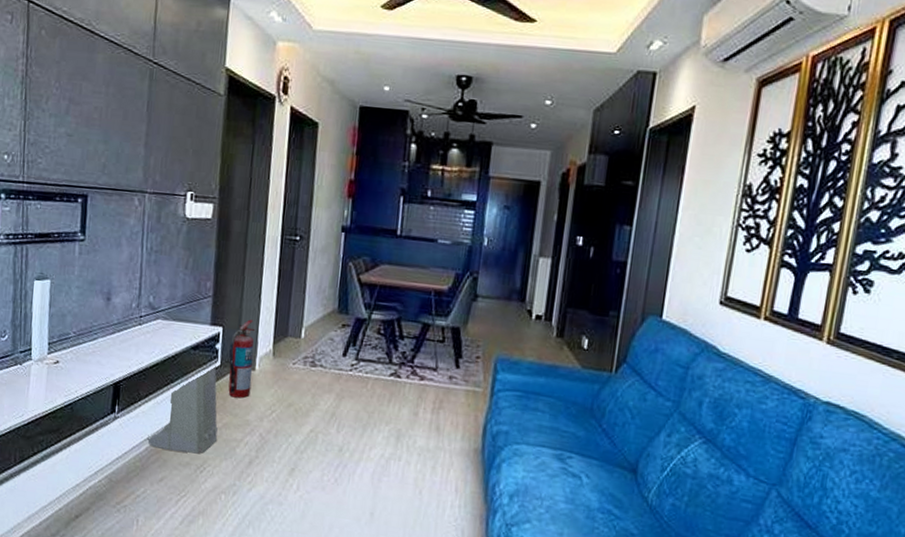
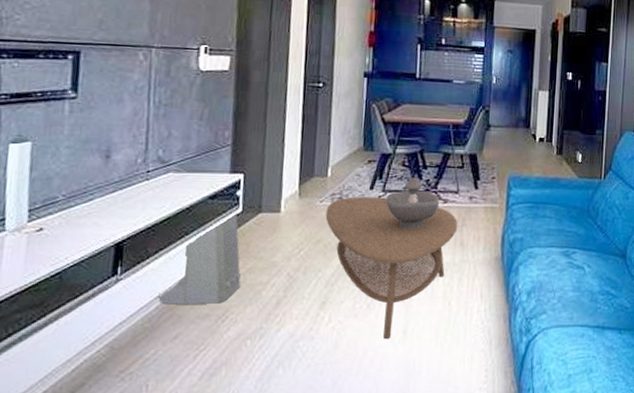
fire extinguisher: present [228,319,255,398] -> none [251,164,279,241]
coffee table: none [297,362,435,519] -> present [325,197,458,340]
decorative bowl: none [358,347,416,405] -> present [386,177,440,229]

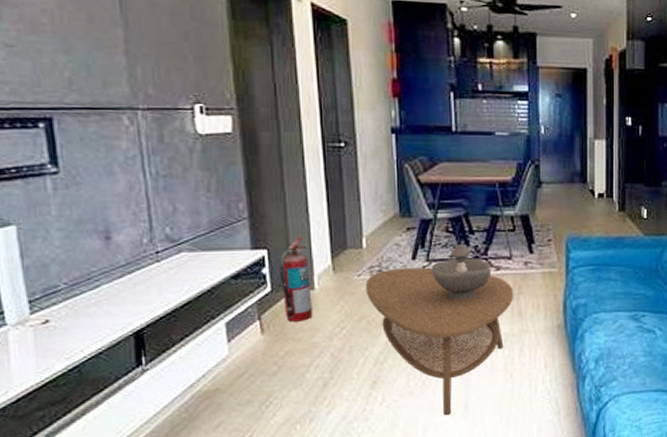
air purifier: present [158,212,241,305] -> none [192,291,282,394]
fire extinguisher: none [251,164,279,241] -> present [278,237,313,322]

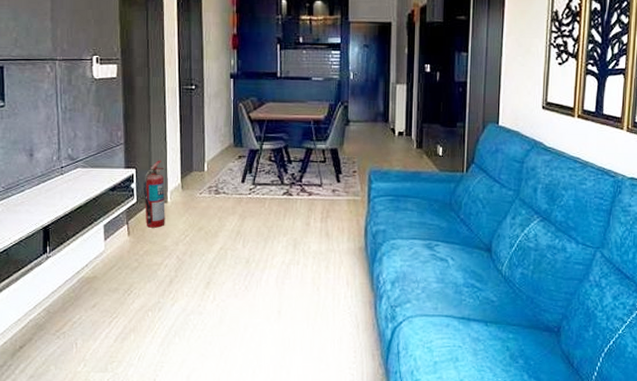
coffee table: present [365,267,514,416] -> none [205,189,323,318]
decorative bowl: present [431,243,492,300] -> none [256,171,305,219]

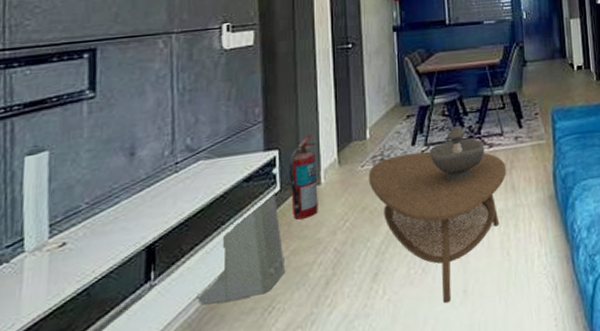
air purifier: none [78,202,141,280] -> present [197,191,286,305]
coffee table: none [205,189,323,318] -> present [368,151,507,304]
decorative bowl: none [256,171,305,219] -> present [429,125,485,181]

